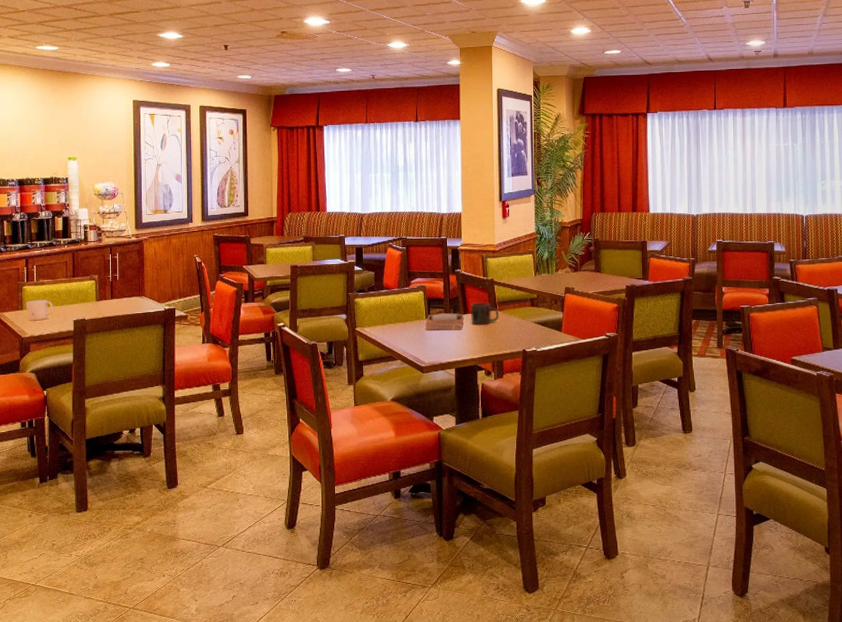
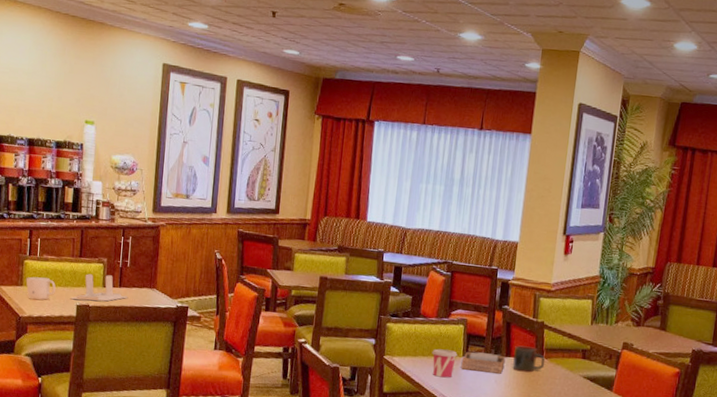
napkin holder: none [68,290,120,316] -> present [70,274,129,302]
cup: none [398,315,421,340] -> present [432,348,458,378]

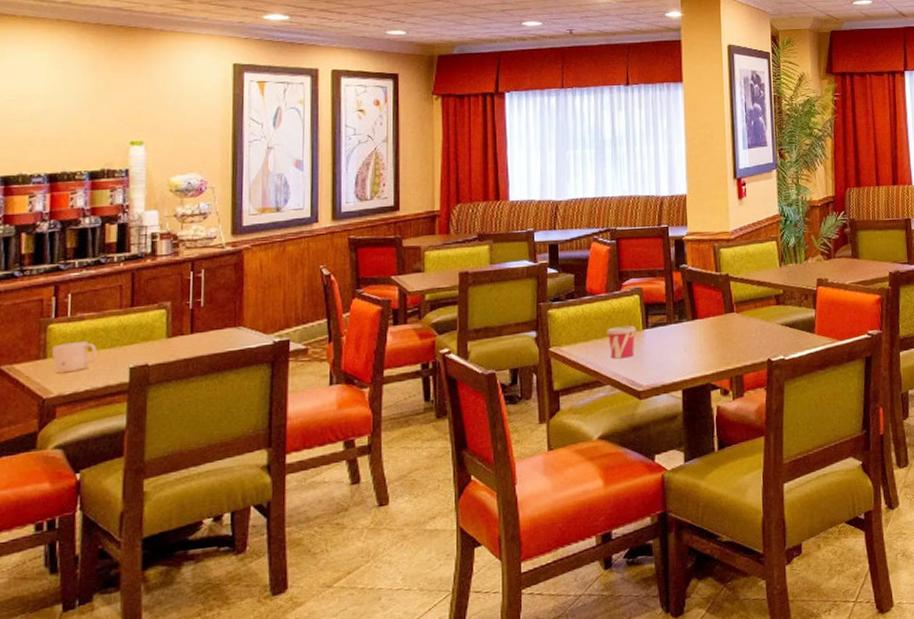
napkin holder: present [70,274,129,302] -> none [120,321,205,363]
napkin holder: present [461,352,506,375] -> none [642,320,692,345]
mug: present [512,345,546,374] -> none [700,303,737,334]

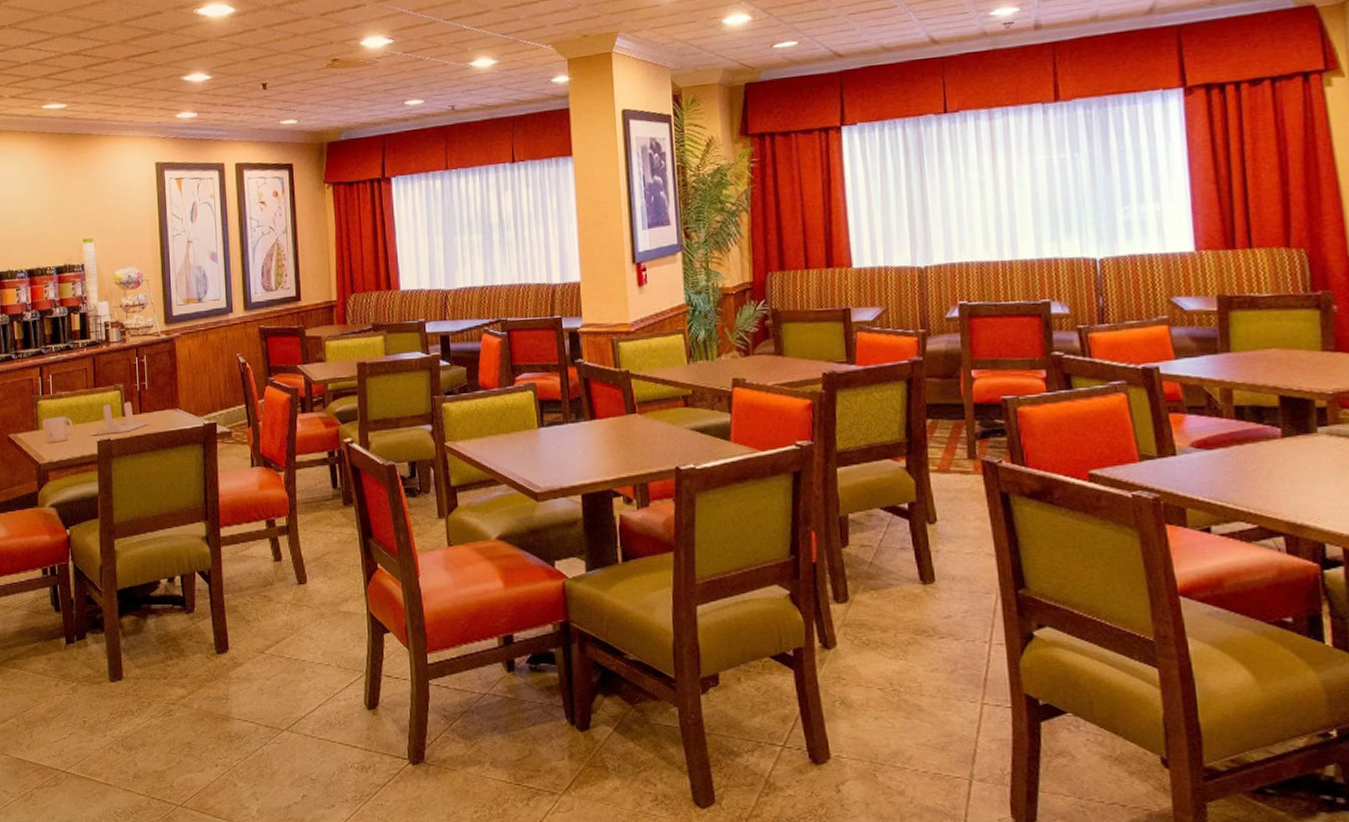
napkin holder: none [120,321,205,363] -> present [90,402,151,436]
cup: present [606,325,637,359] -> none [500,423,532,458]

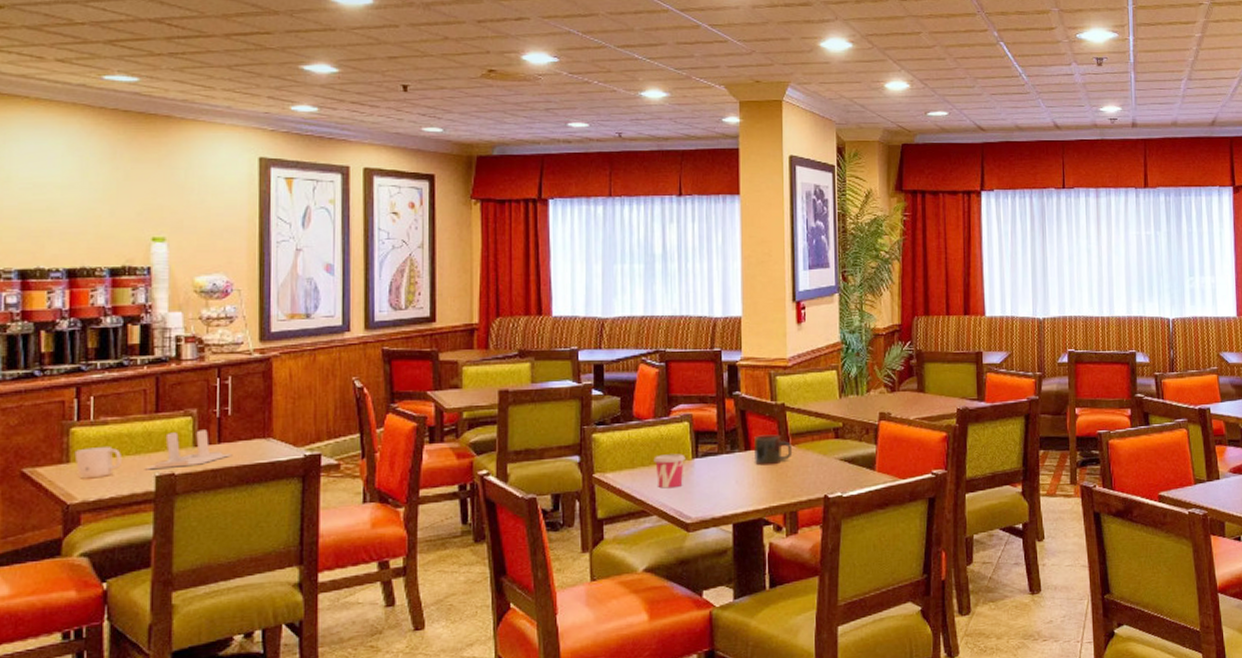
cup: none [500,423,532,458] -> present [653,454,686,489]
mug: none [598,403,640,436] -> present [753,434,793,466]

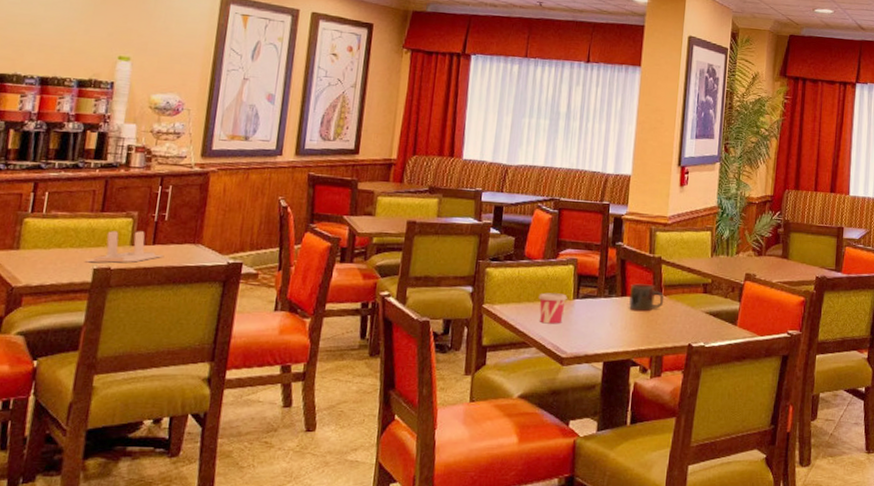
mug: present [74,445,121,479] -> none [24,237,66,266]

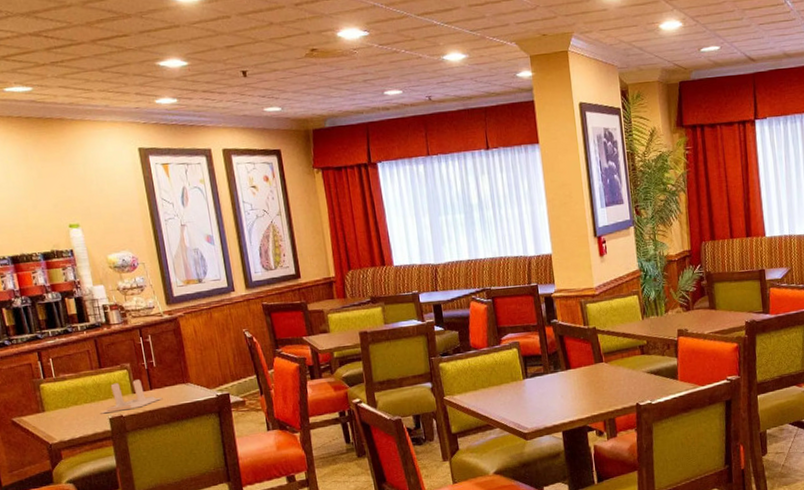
cup: present [538,293,567,324] -> none [491,376,518,406]
mug: present [629,283,665,313] -> none [573,354,607,382]

